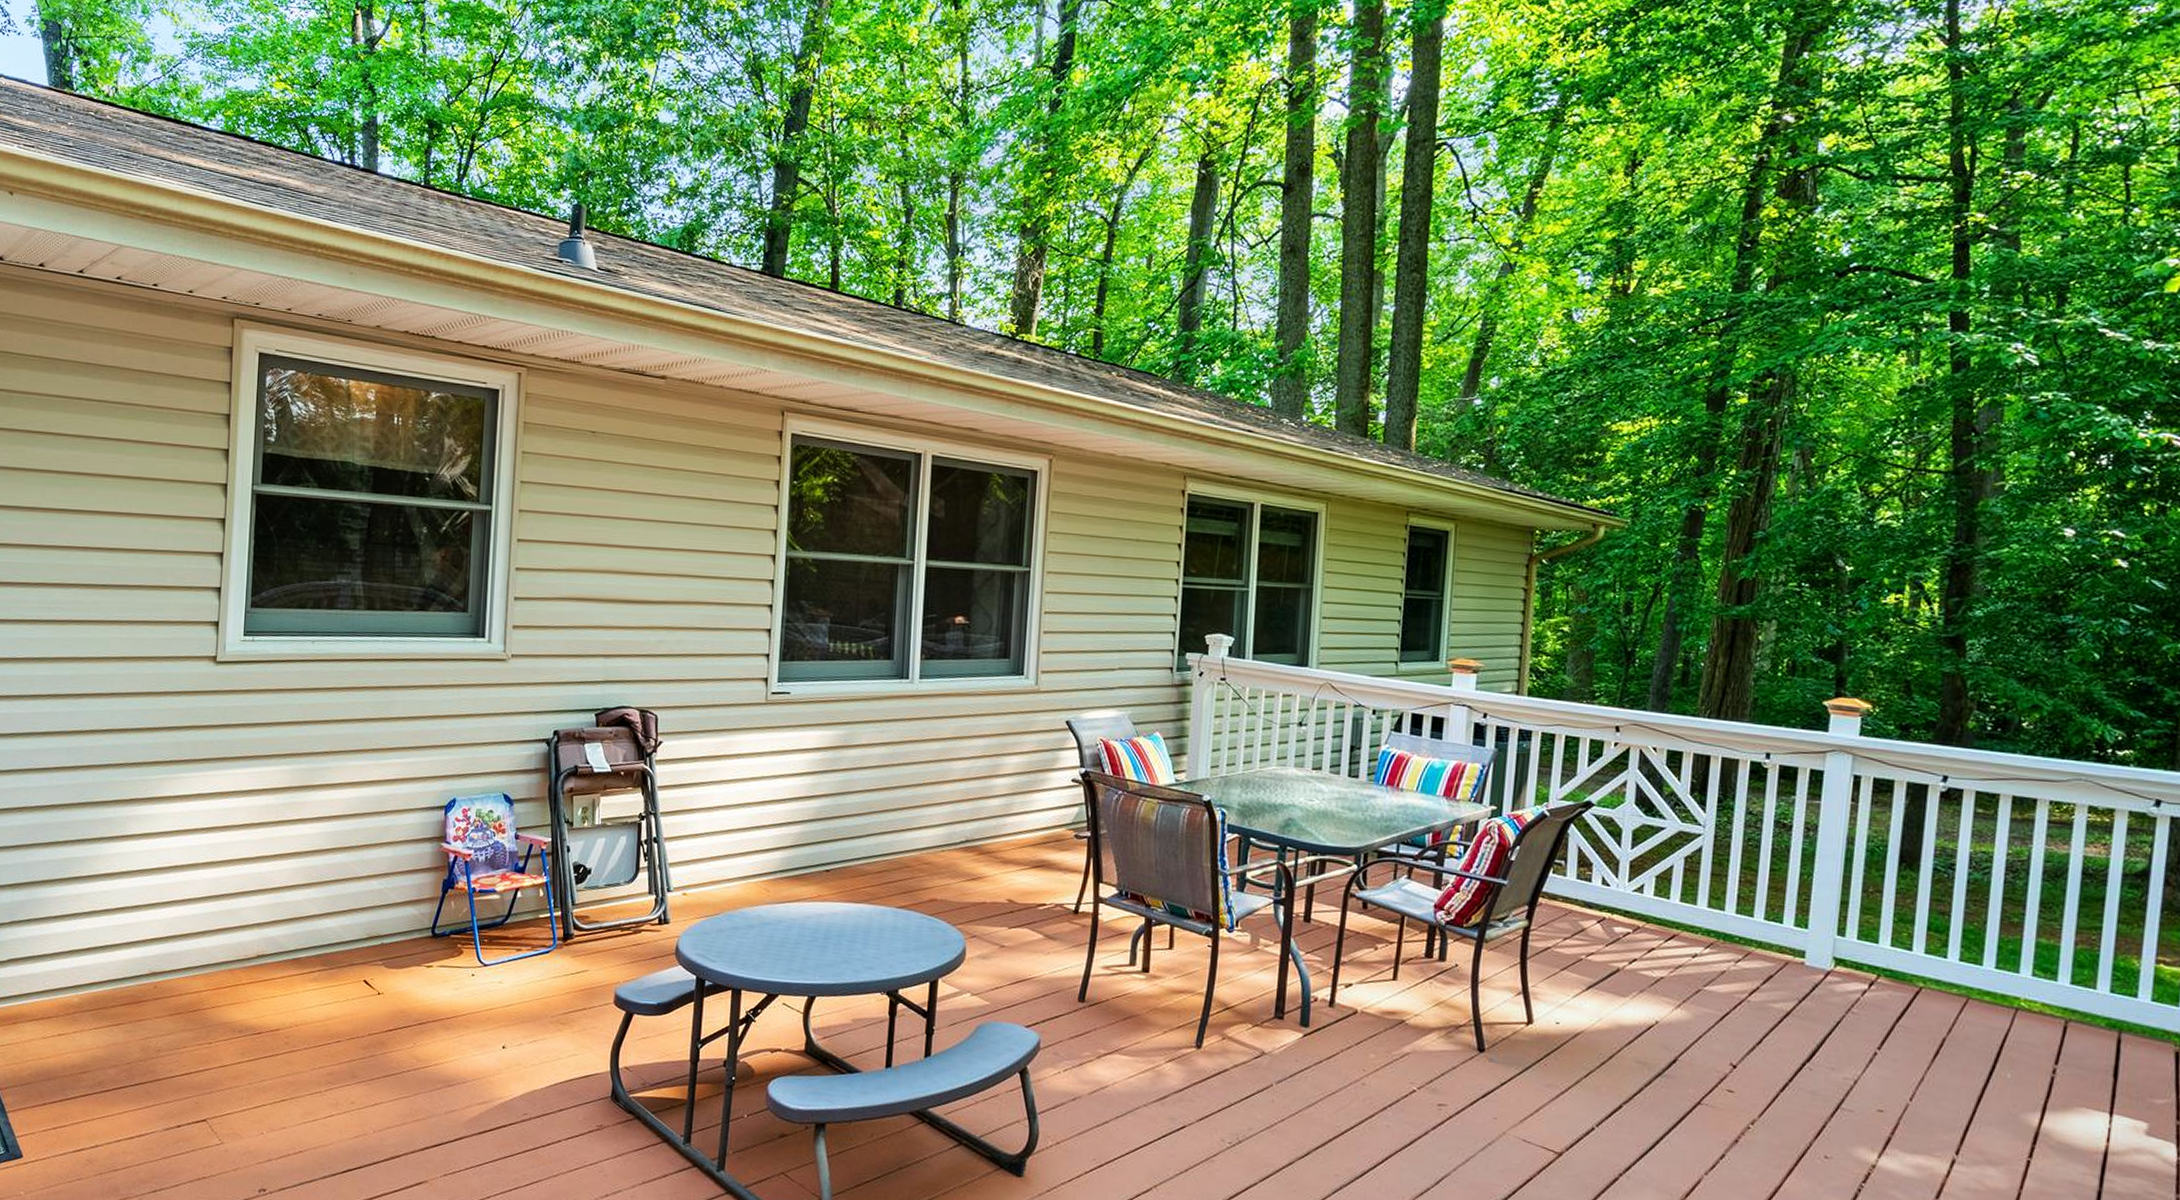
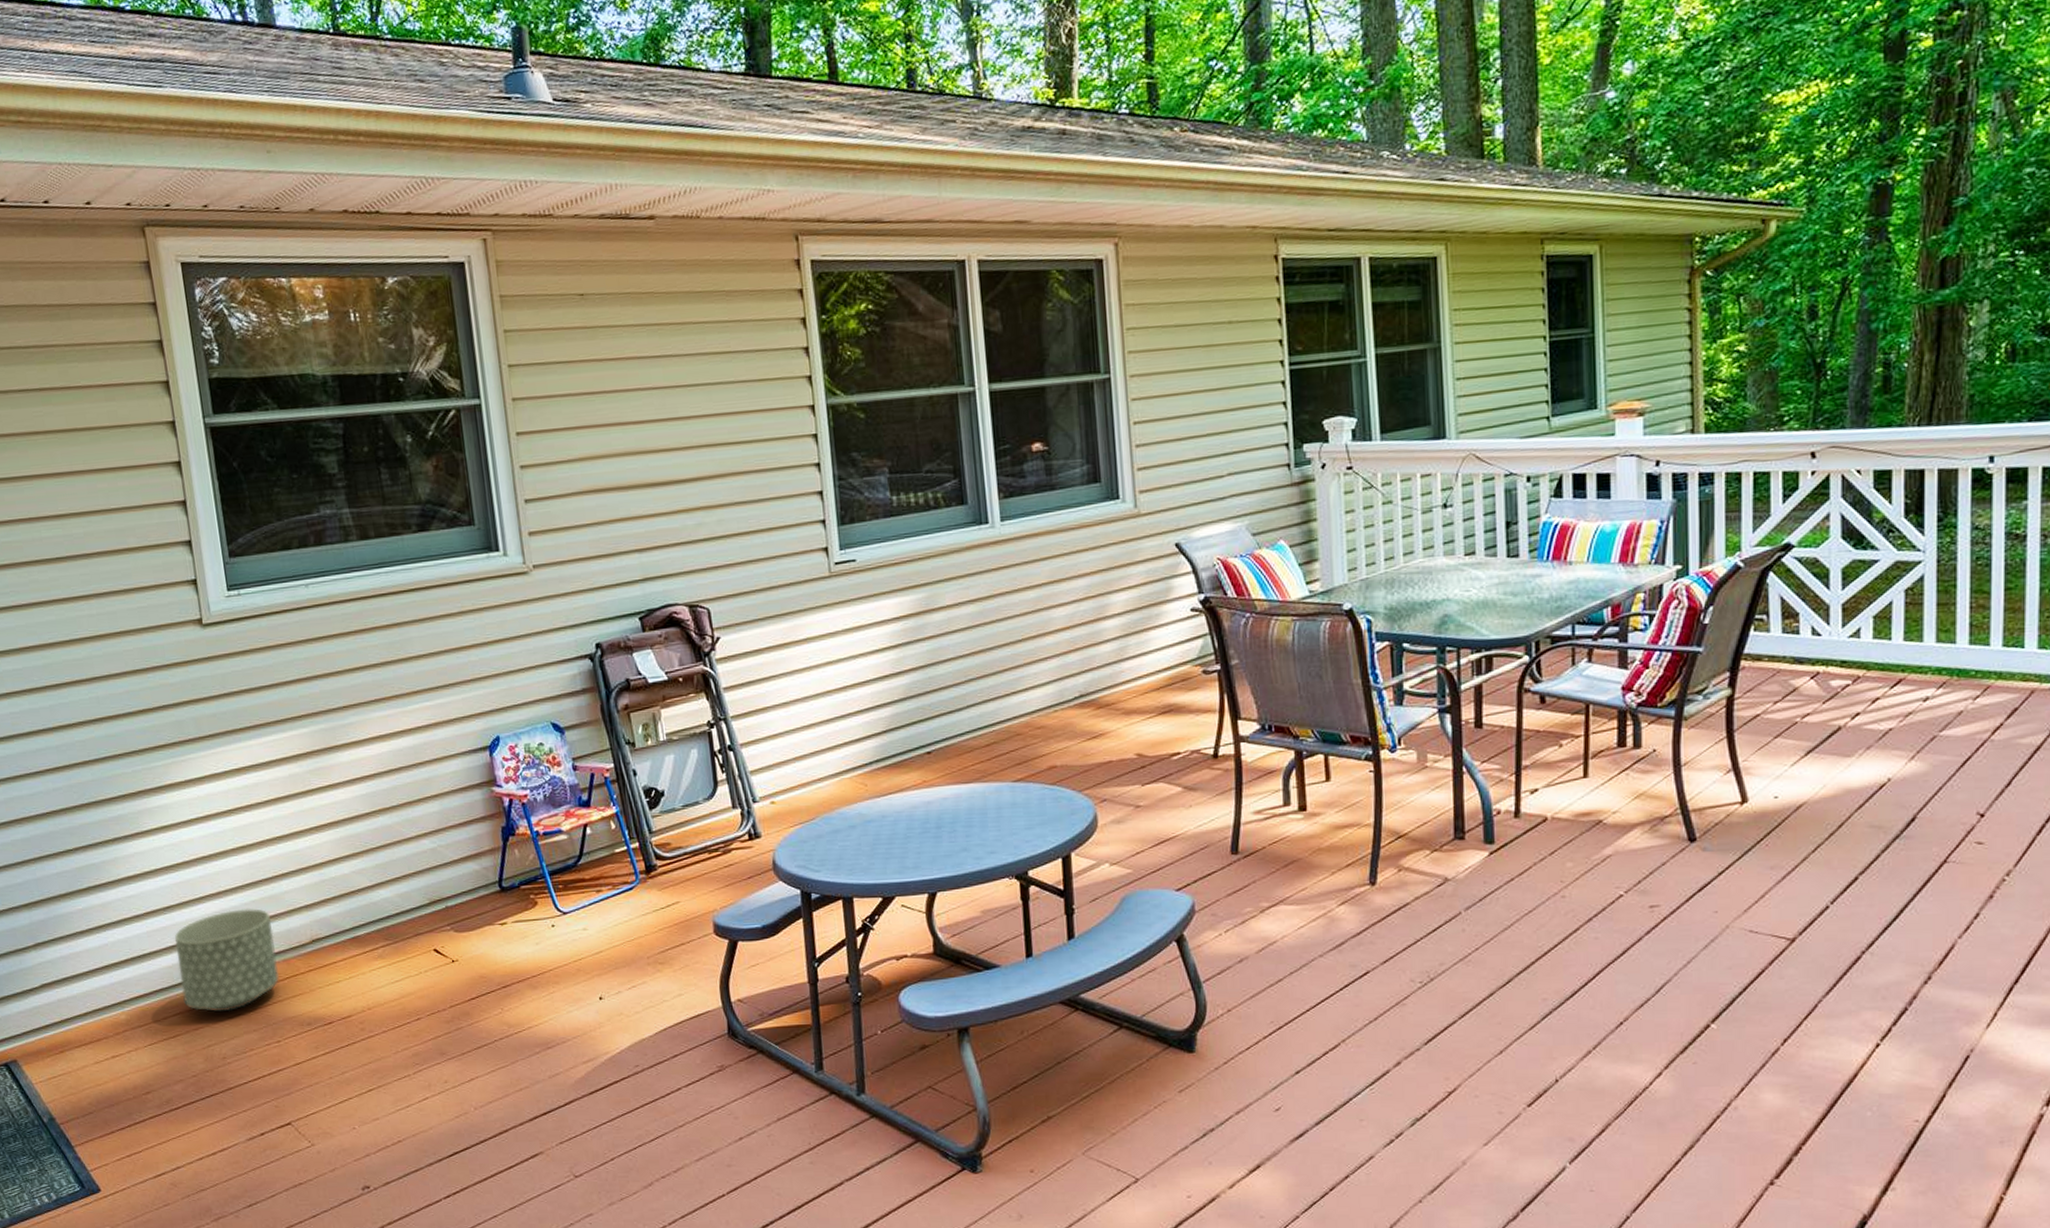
planter: none [133,917,225,1009] -> present [174,909,279,1011]

